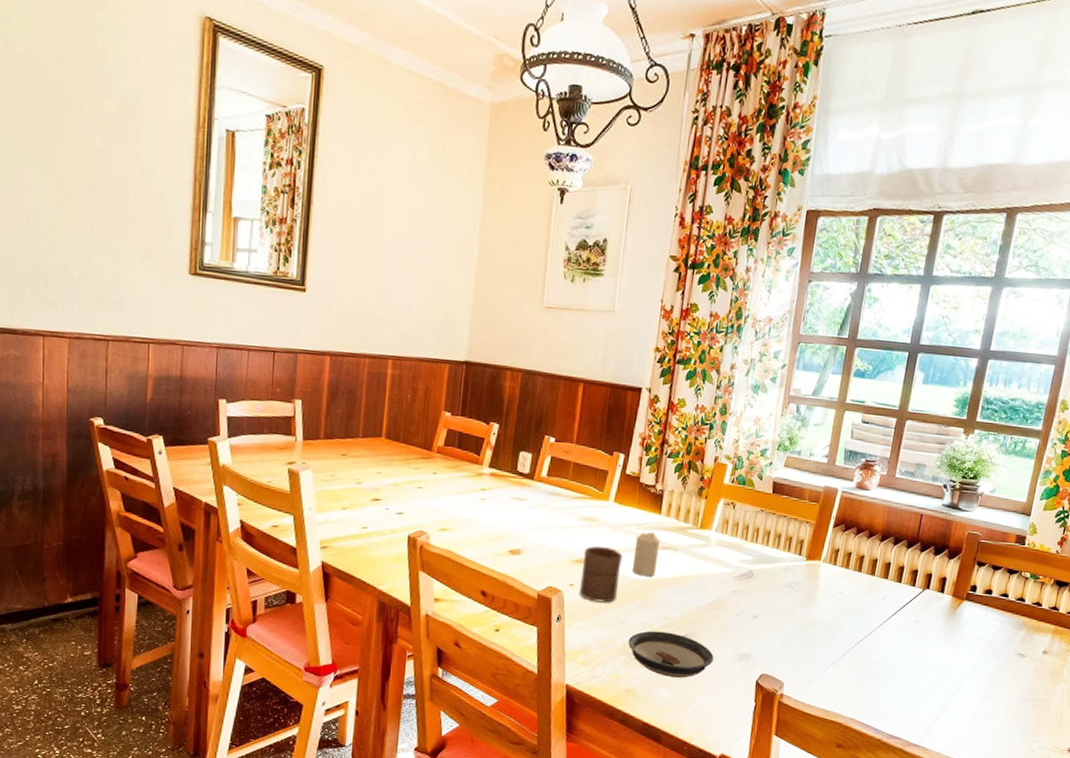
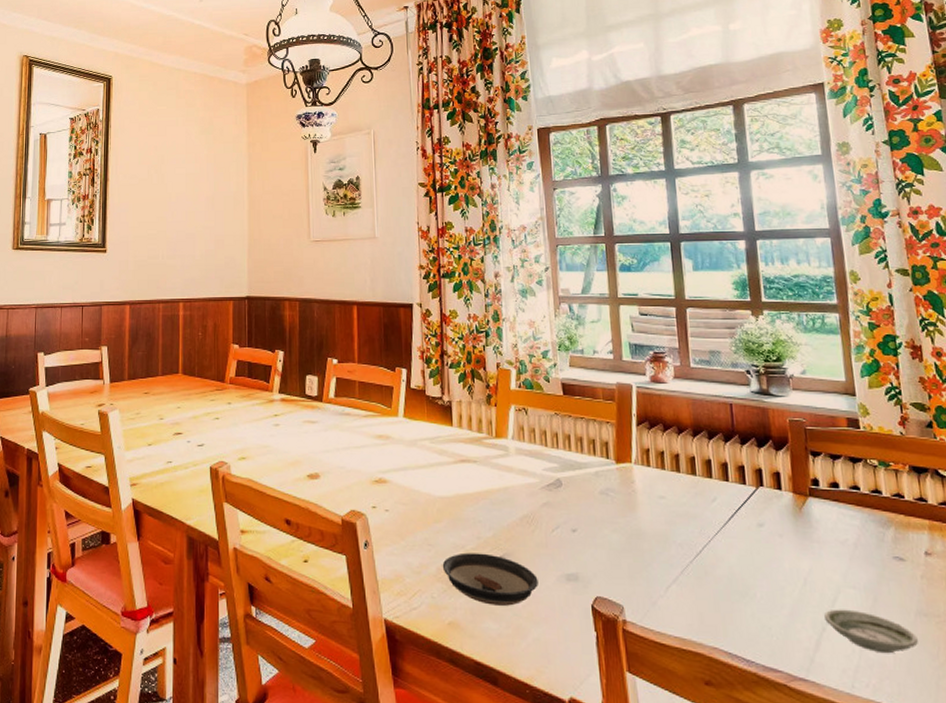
cup: present [579,546,623,603] -> none [382,465,422,524]
candle: present [632,532,660,577] -> none [432,445,459,493]
saucer: none [947,692,1015,728] -> present [824,609,918,654]

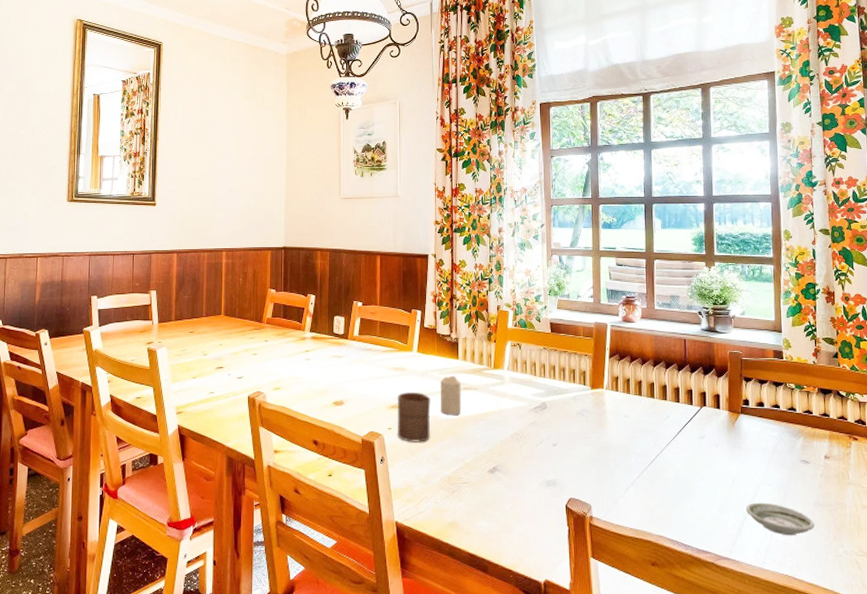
cup: none [382,465,422,524] -> present [397,392,431,442]
candle: none [432,445,459,493] -> present [440,375,461,416]
saucer: present [442,552,538,606] -> none [445,465,524,508]

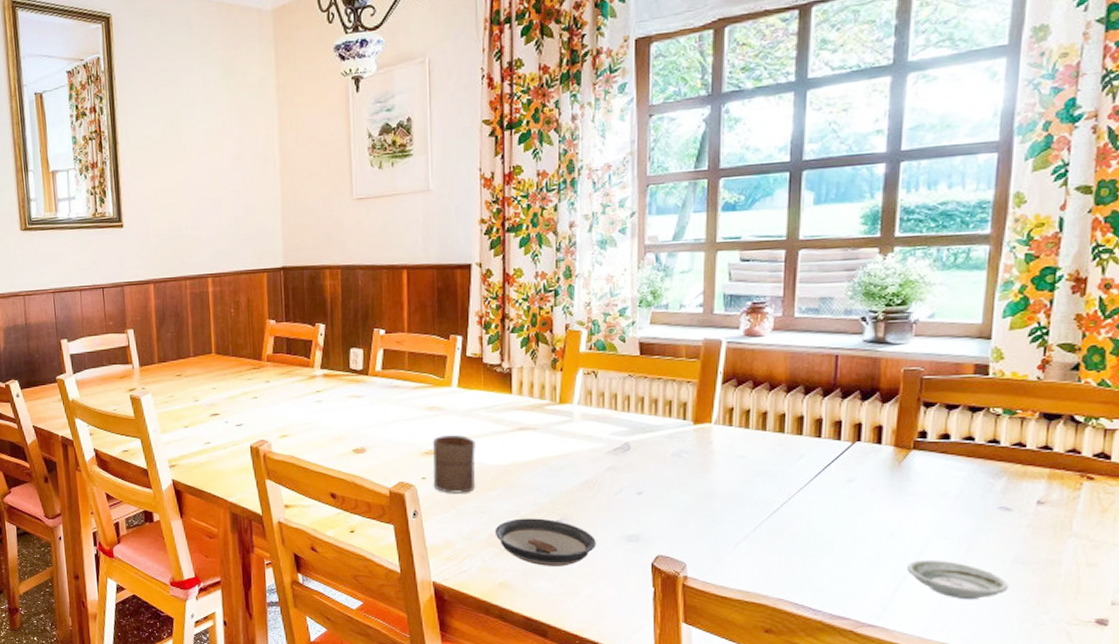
candle: present [440,375,461,416] -> none [487,414,516,462]
saucer: none [445,465,524,508] -> present [494,518,596,566]

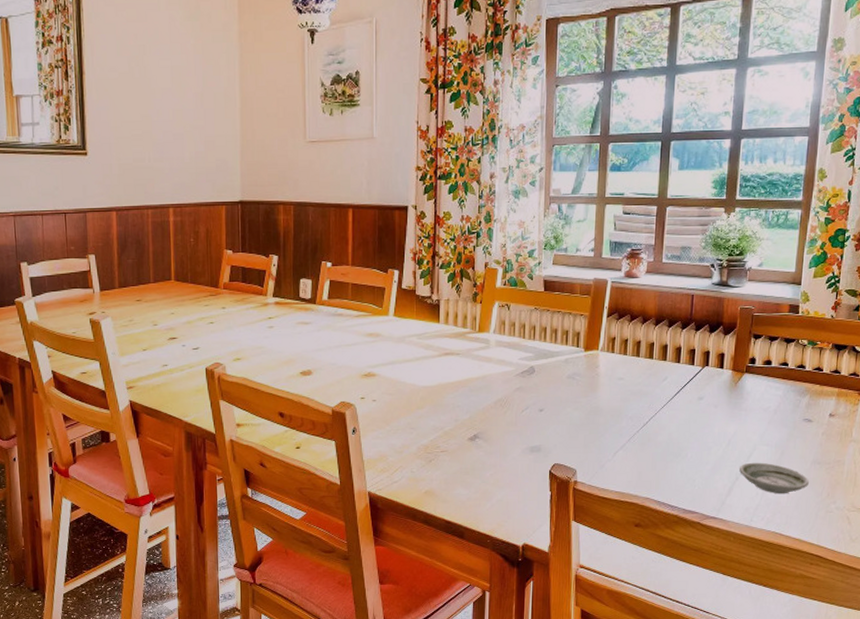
cup: present [433,435,476,493] -> none [370,359,408,412]
saucer: present [494,518,596,566] -> none [422,433,506,475]

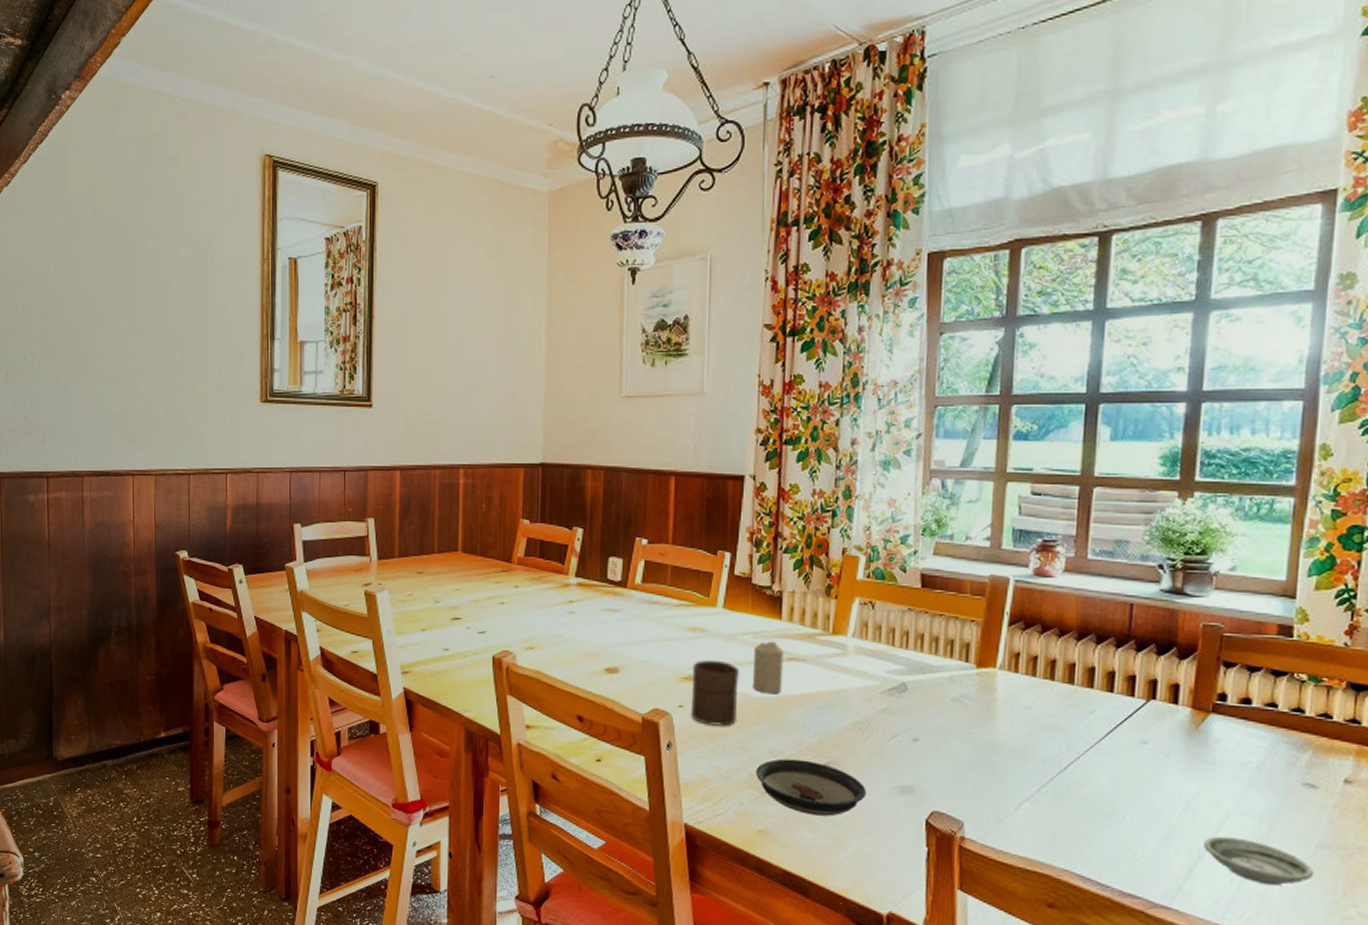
cup: none [370,359,408,412] -> present [690,660,739,726]
candle: none [418,340,442,383] -> present [752,641,784,694]
saucer: none [422,433,506,475] -> present [755,758,866,816]

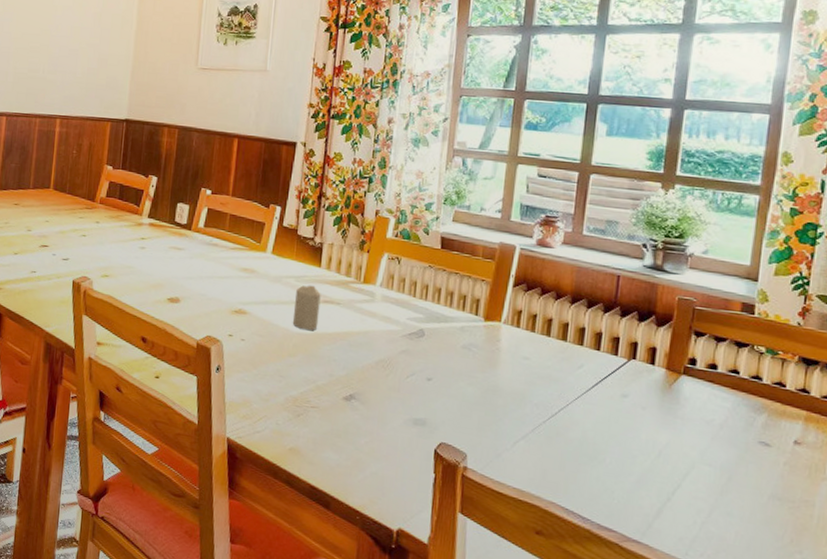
cup: present [690,660,739,726] -> none [238,297,282,355]
saucer: present [755,758,866,816] -> none [290,387,385,441]
saucer: present [1204,836,1313,886] -> none [672,482,765,530]

